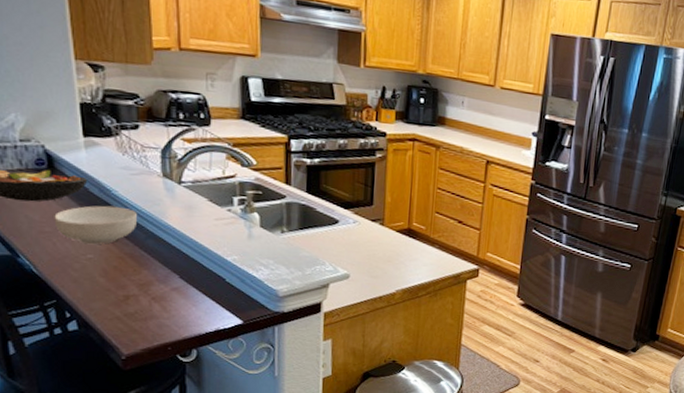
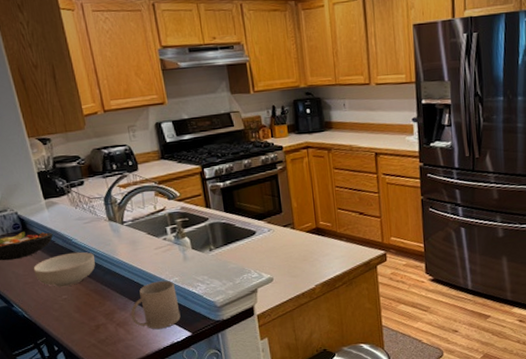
mug: none [171,256,233,312] -> present [130,280,181,330]

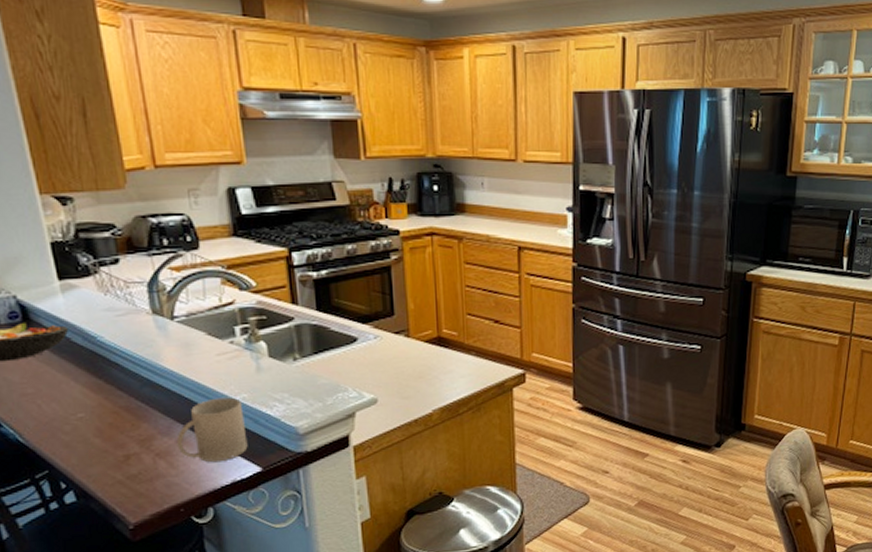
cereal bowl: present [33,251,96,288] -> none [35,354,130,402]

